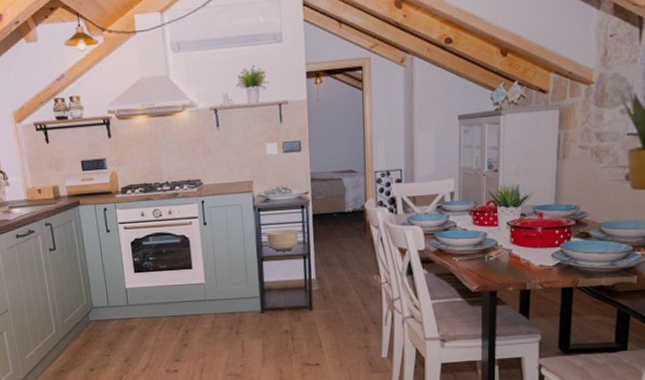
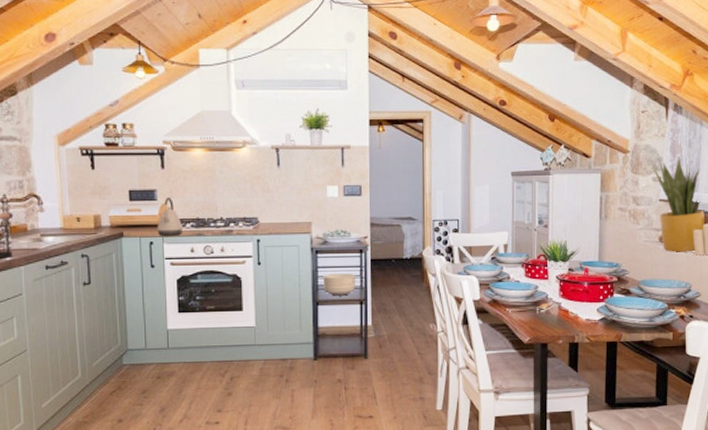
kettle: none [109,164,133,203] -> present [157,197,183,237]

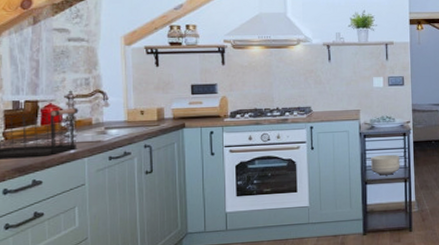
kettle: present [157,197,183,237] -> none [217,90,242,127]

